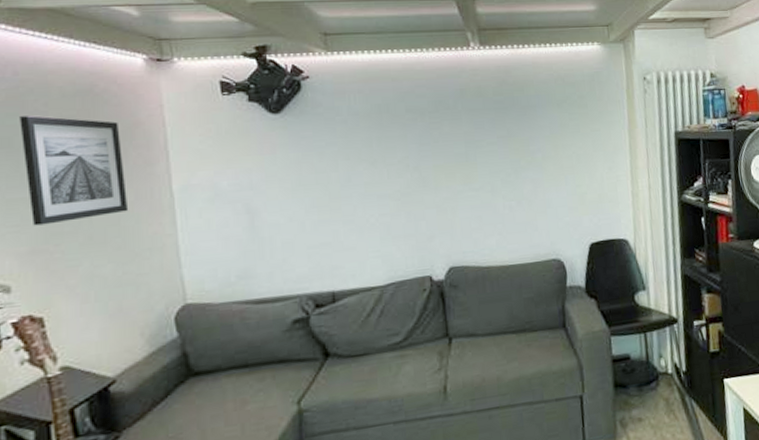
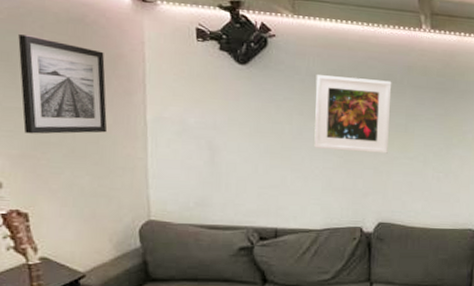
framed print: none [359,108,450,194] -> present [314,75,392,154]

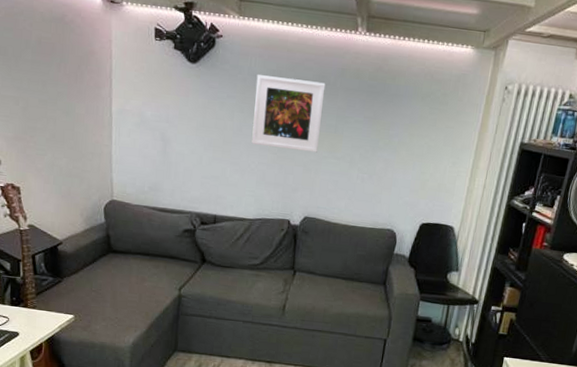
wall art: present [18,34,108,134] -> none [13,32,81,121]

